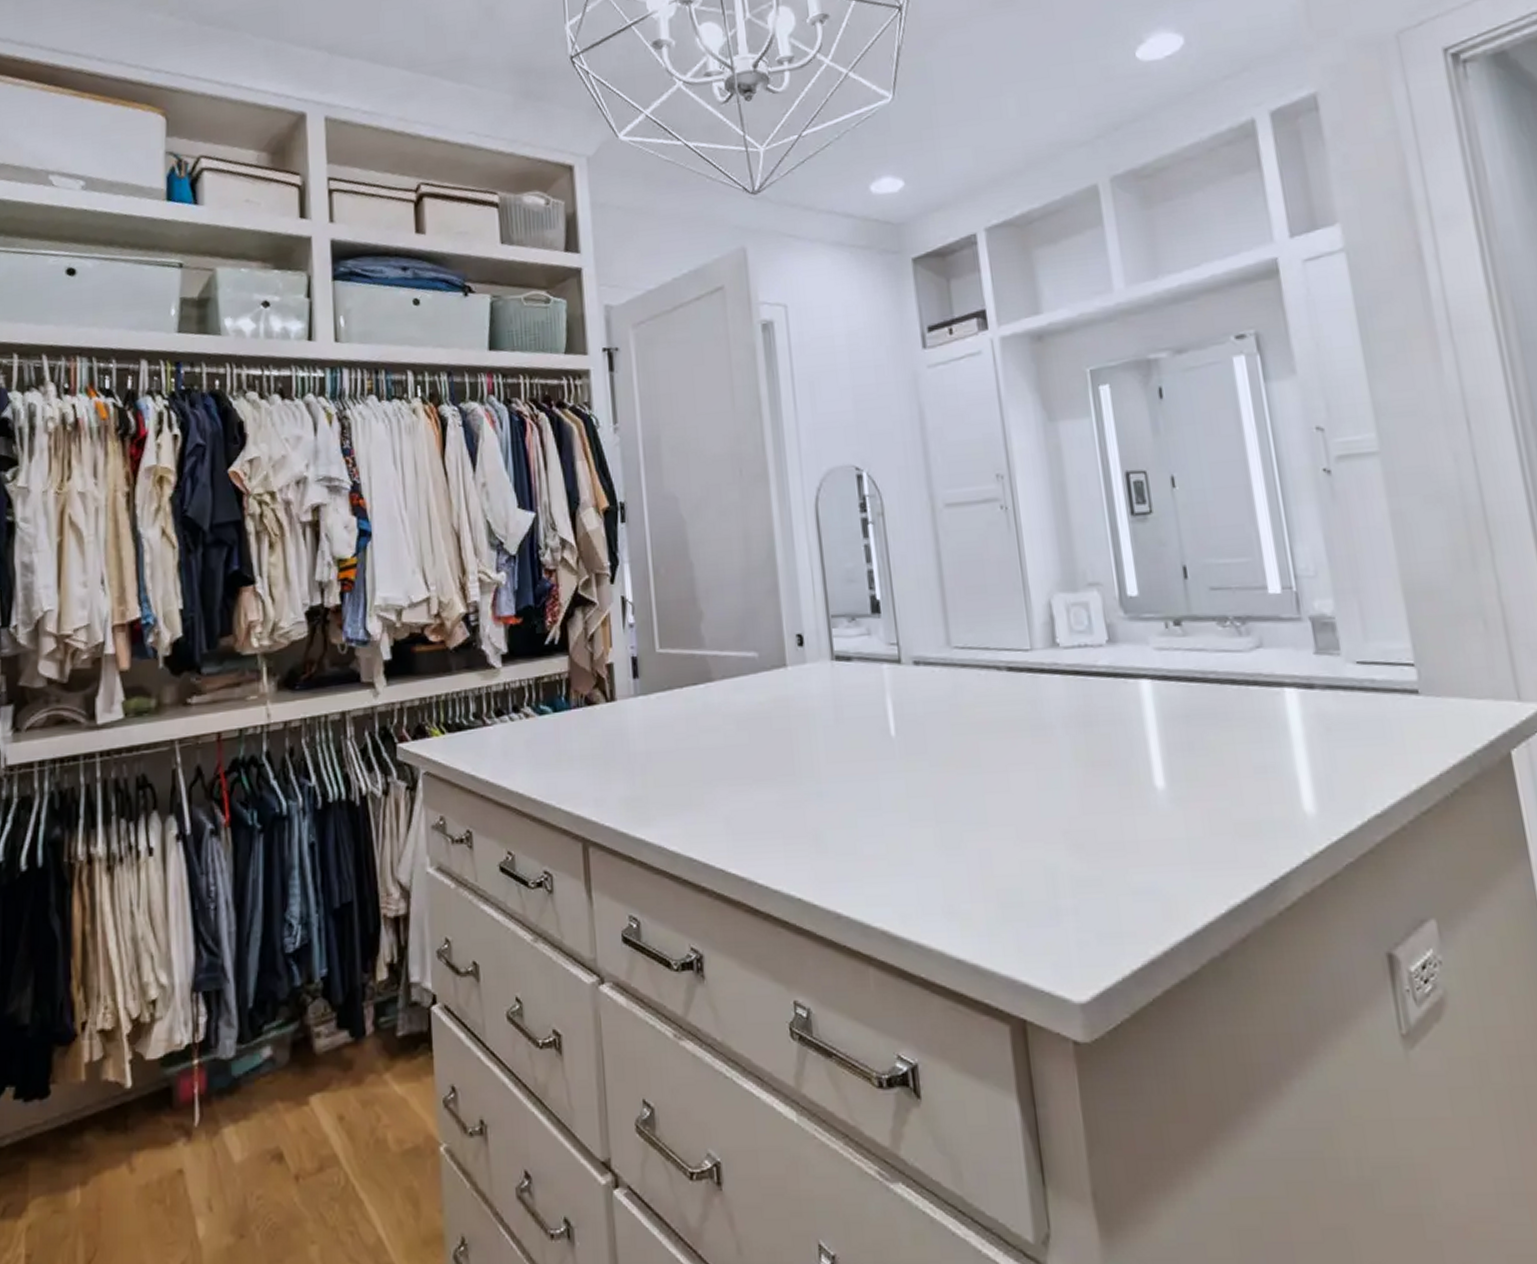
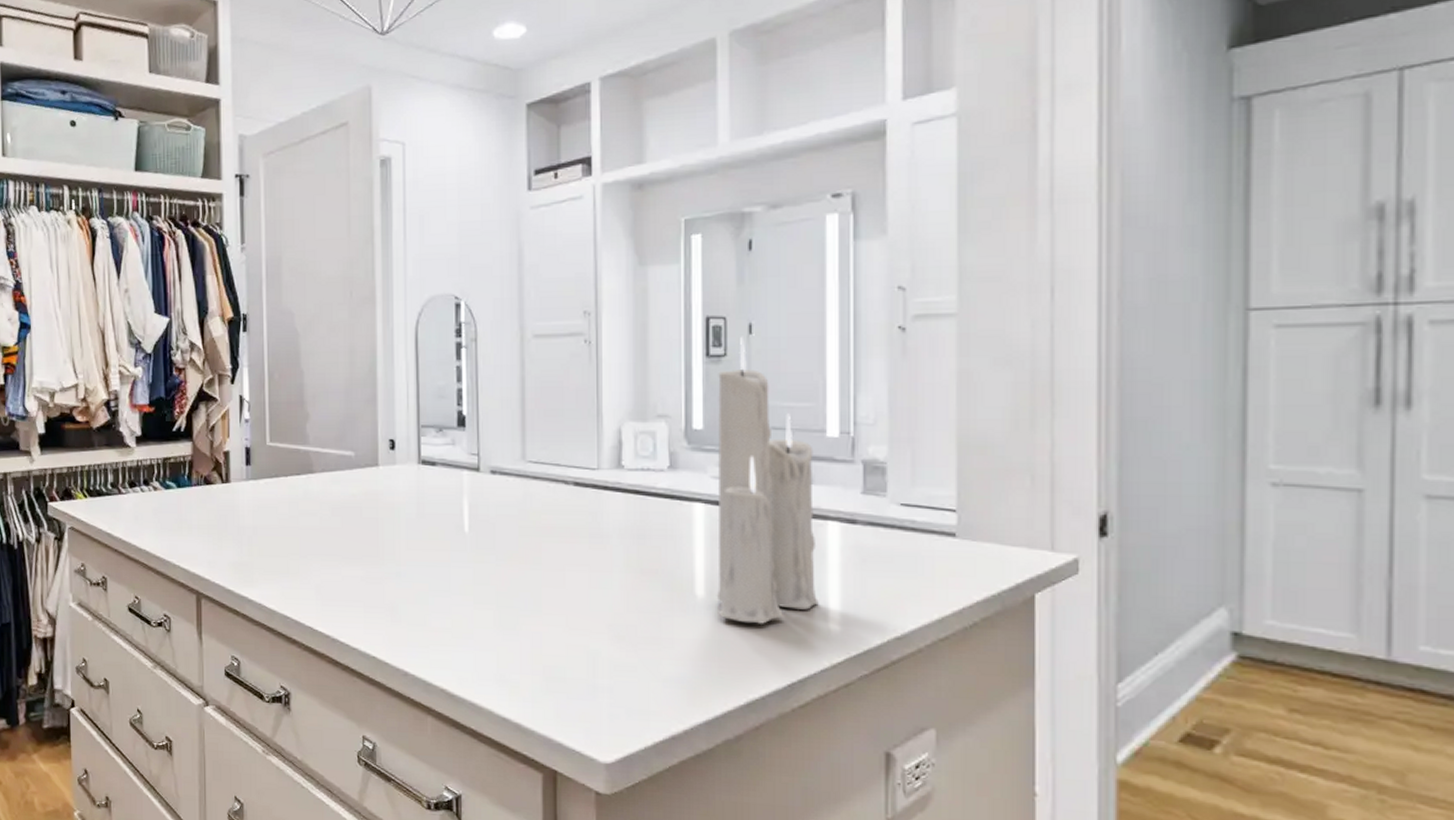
candle: none [1146,490,1289,815] -> present [716,336,819,624]

